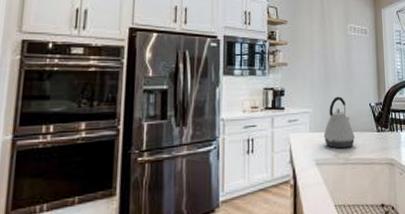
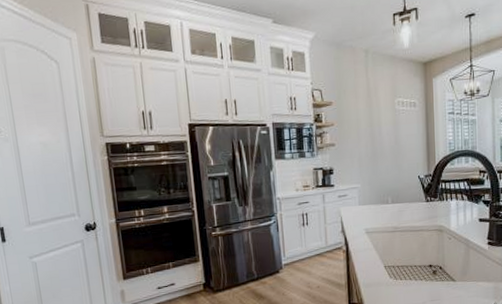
kettle: present [323,96,355,149] -> none [372,171,403,219]

